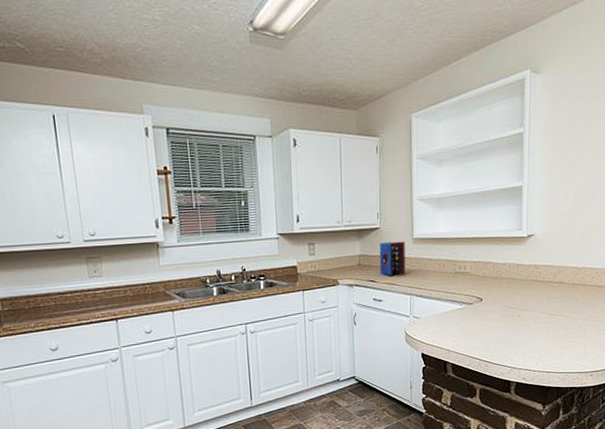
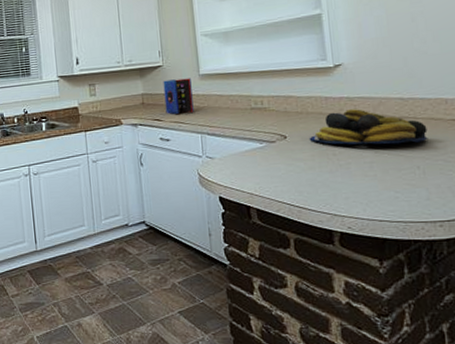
fruit bowl: none [500,276,592,308] -> present [309,109,428,146]

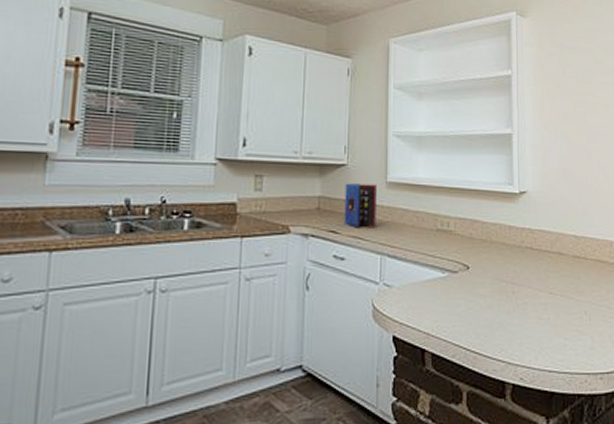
fruit bowl: present [309,109,428,146] -> none [490,242,595,285]

